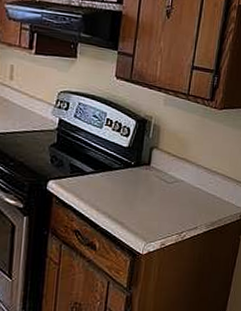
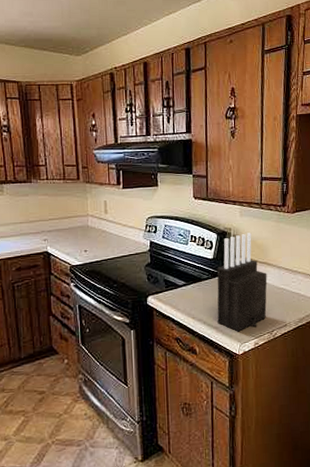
knife block: none [123,124,184,230] -> present [217,233,267,332]

